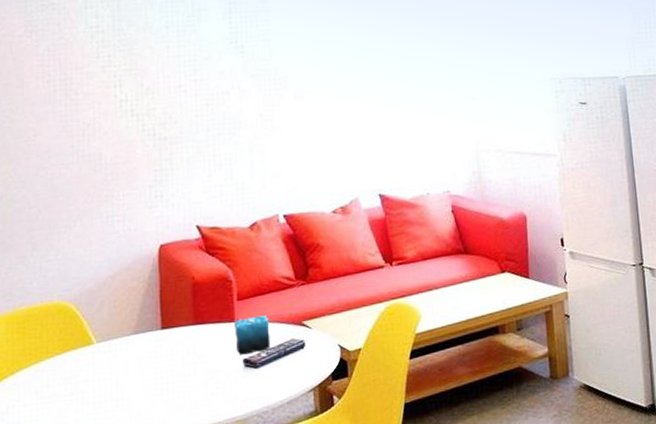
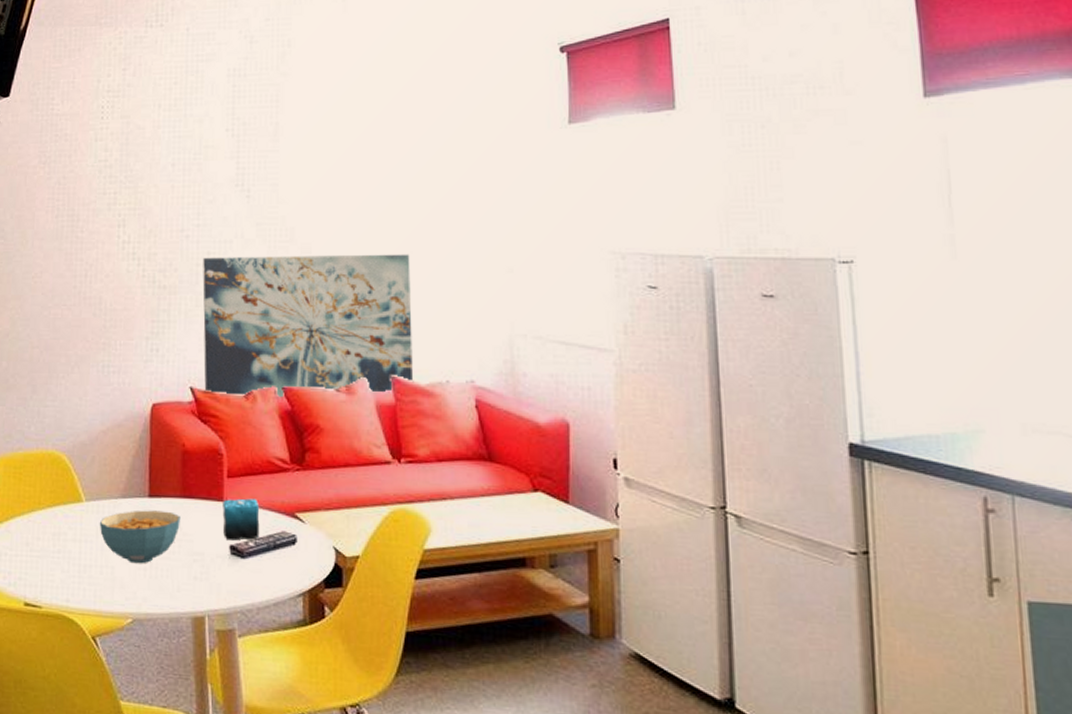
cereal bowl: none [112,339,194,392] -> present [99,510,180,564]
wall art: none [202,92,400,229] -> present [203,254,414,397]

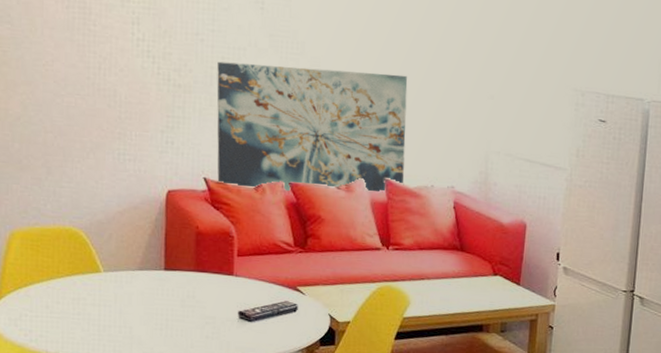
cereal bowl: present [99,510,180,564] -> none [117,281,194,325]
candle: present [223,498,260,541] -> none [232,273,266,308]

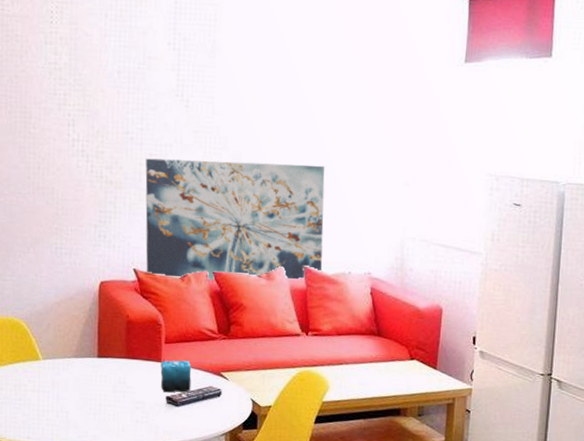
candle: none [232,273,266,308] -> present [160,360,192,393]

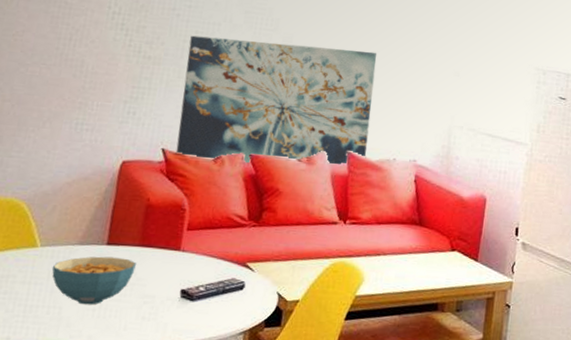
cereal bowl: none [55,367,125,410] -> present [52,256,136,305]
candle: present [160,360,192,393] -> none [176,249,215,286]

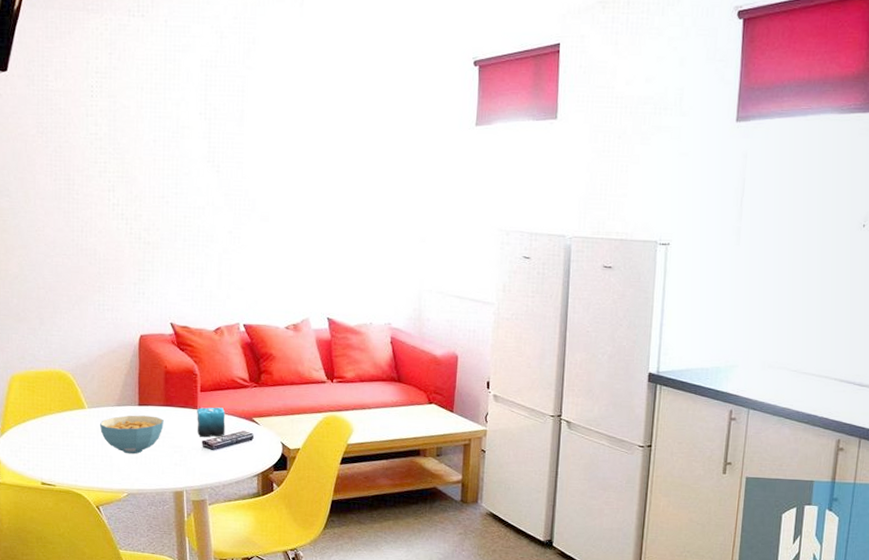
wall art: present [175,35,377,164] -> none [180,220,347,332]
candle: none [176,249,215,286] -> present [197,407,226,438]

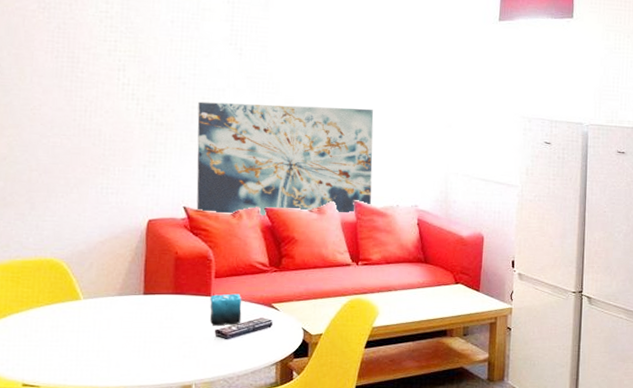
cereal bowl: present [99,415,164,454] -> none [96,305,172,348]
wall art: none [180,220,347,332] -> present [196,101,374,215]

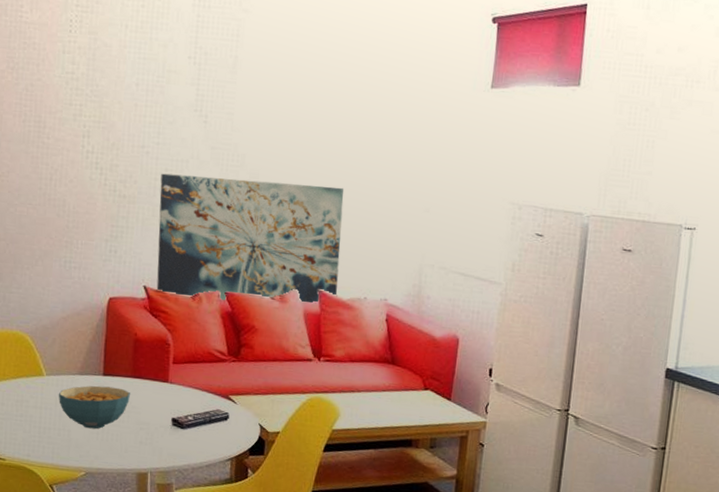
cereal bowl: none [96,305,172,348] -> present [58,385,130,429]
candle: present [210,293,242,326] -> none [167,381,199,415]

